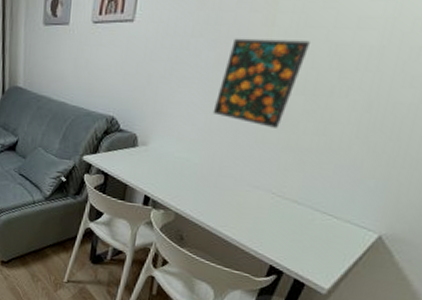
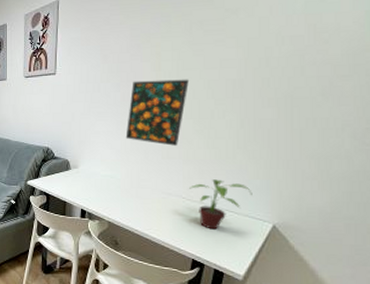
potted plant: none [282,174,362,234] -> present [189,179,252,230]

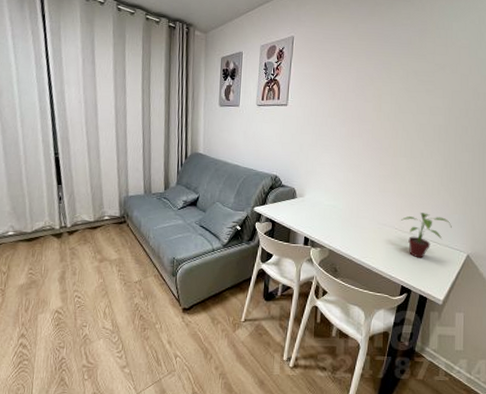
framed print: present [125,79,189,146] -> none [348,119,404,181]

